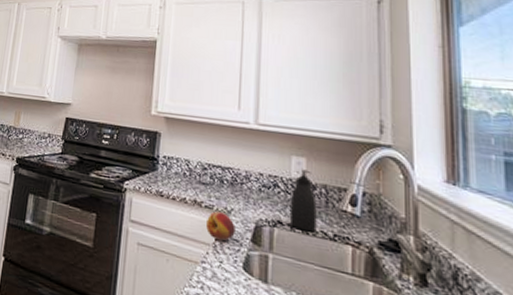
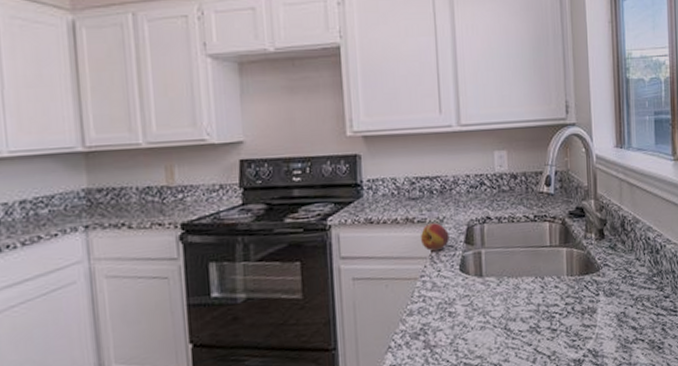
soap dispenser: present [289,169,317,233] -> none [495,162,520,220]

